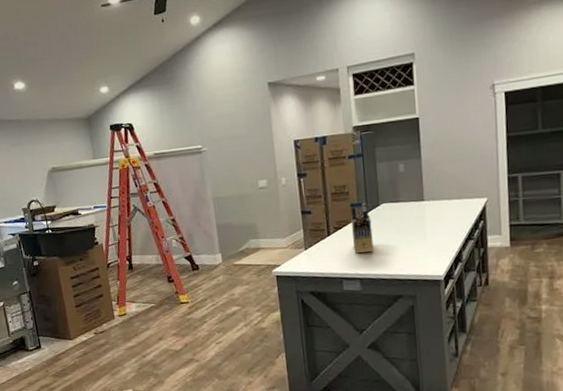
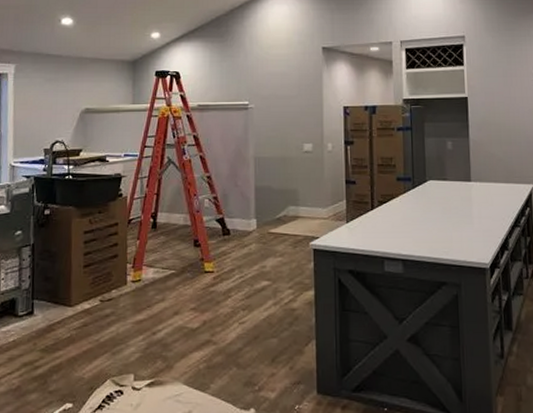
knife block: present [350,203,374,254] -> none [396,178,418,232]

